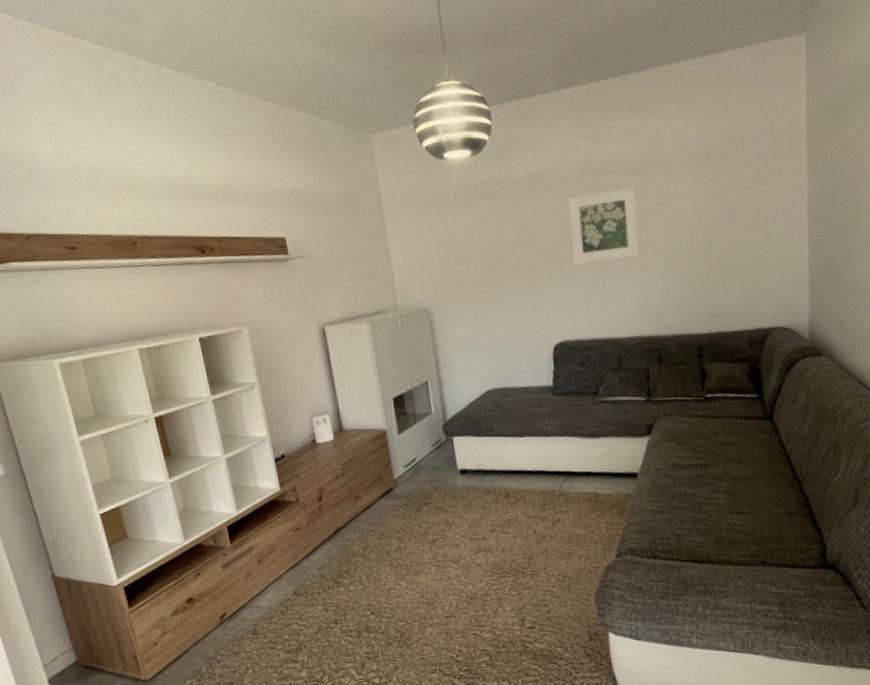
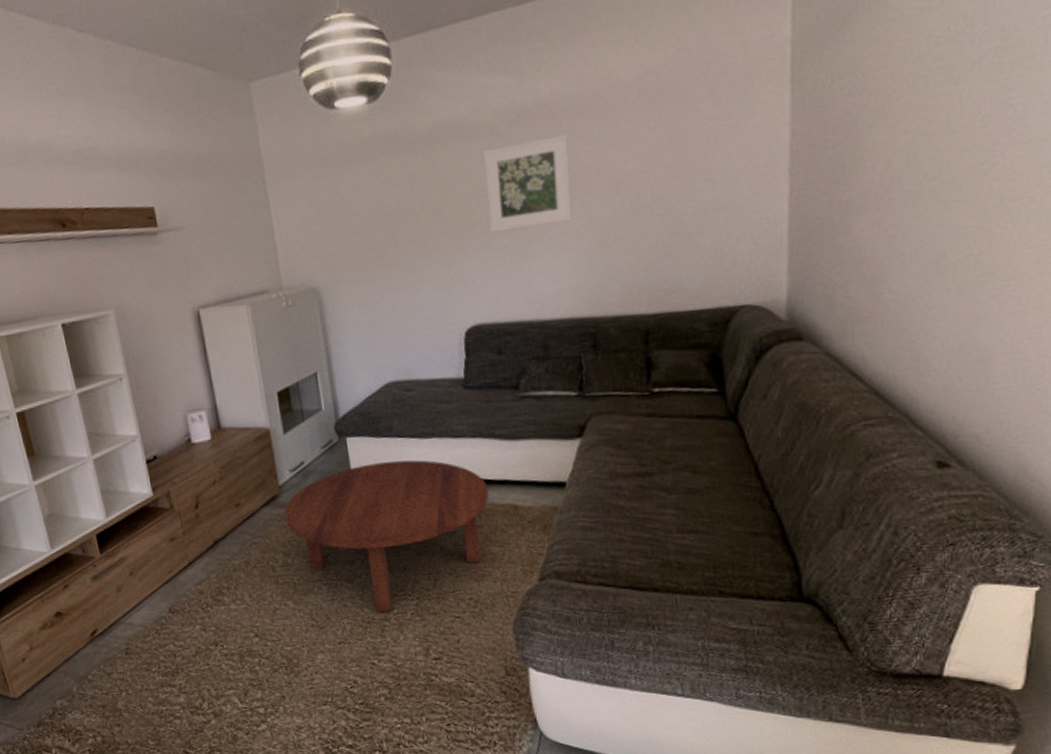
coffee table: none [398,455,574,589] -> present [284,460,489,612]

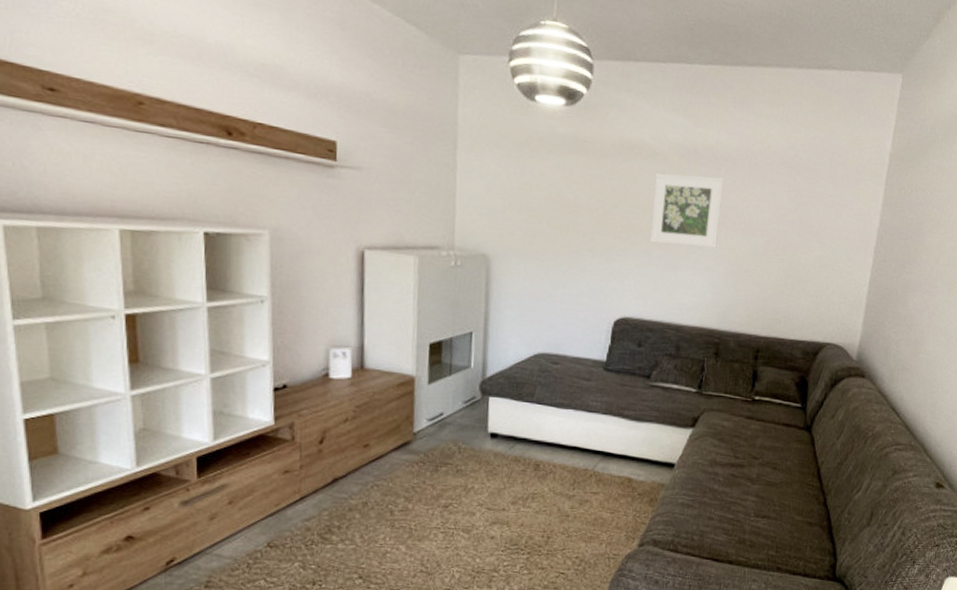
coffee table: present [284,460,489,612] -> none [414,424,609,563]

